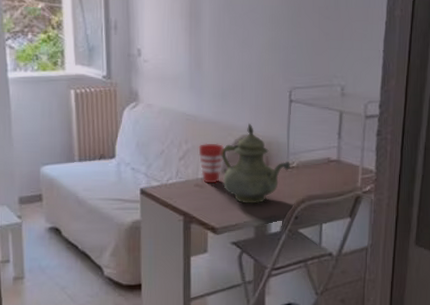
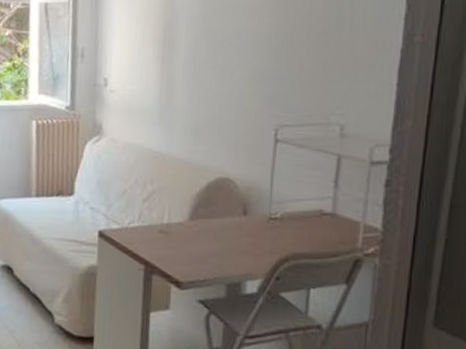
cup: present [198,143,225,184] -> none [165,184,196,231]
teapot: present [221,123,291,204] -> none [190,165,274,259]

